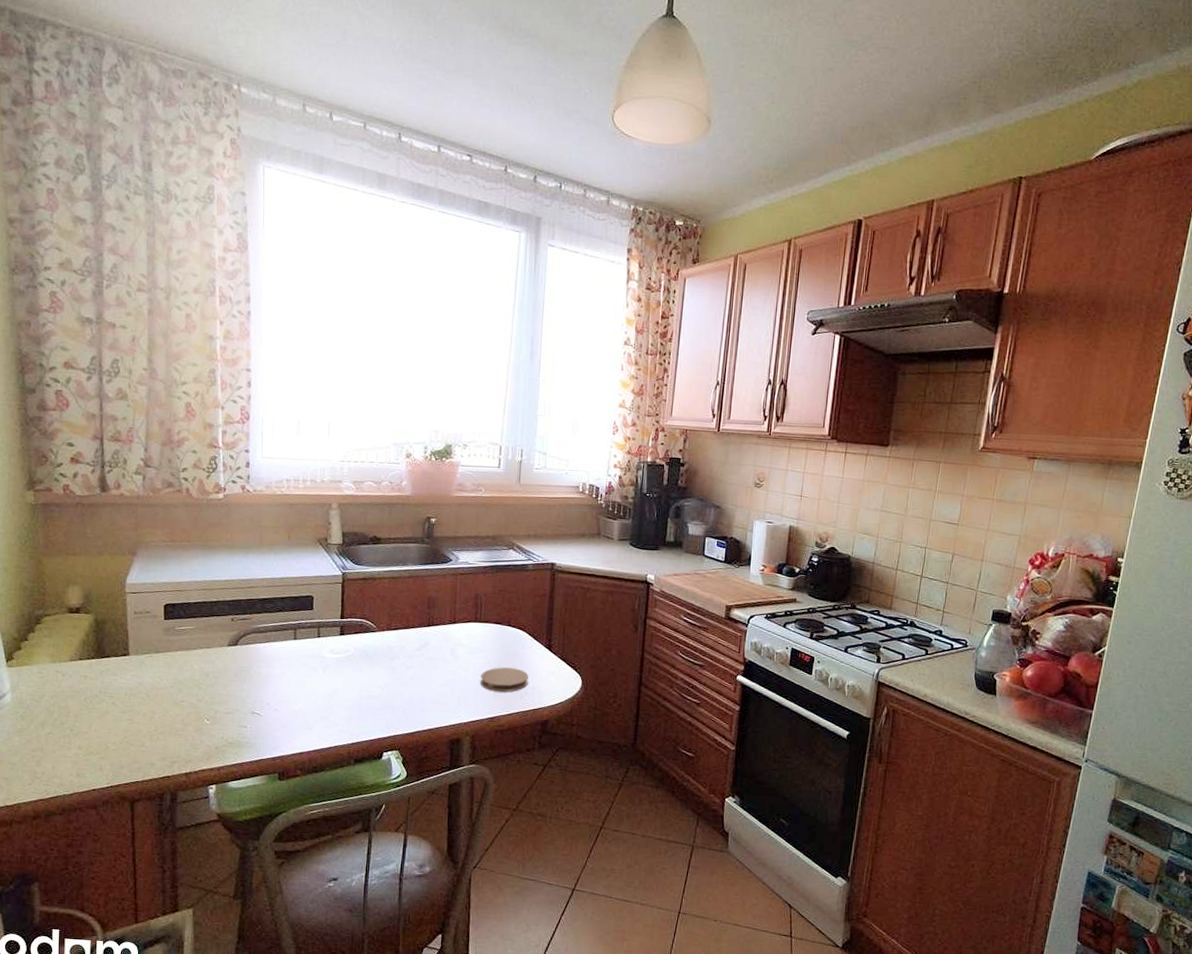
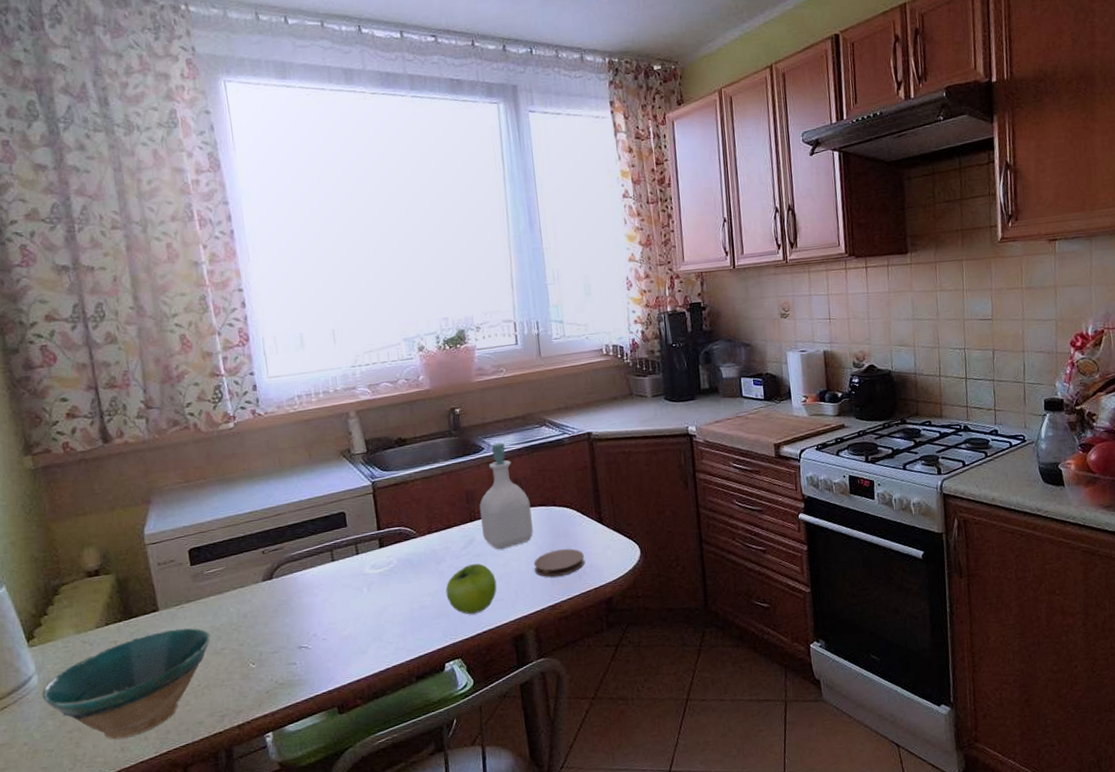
bowl: none [13,675,173,765] -> present [42,628,211,740]
fruit: none [394,665,443,713] -> present [445,563,497,615]
soap bottle: none [438,557,487,657] -> present [479,442,533,550]

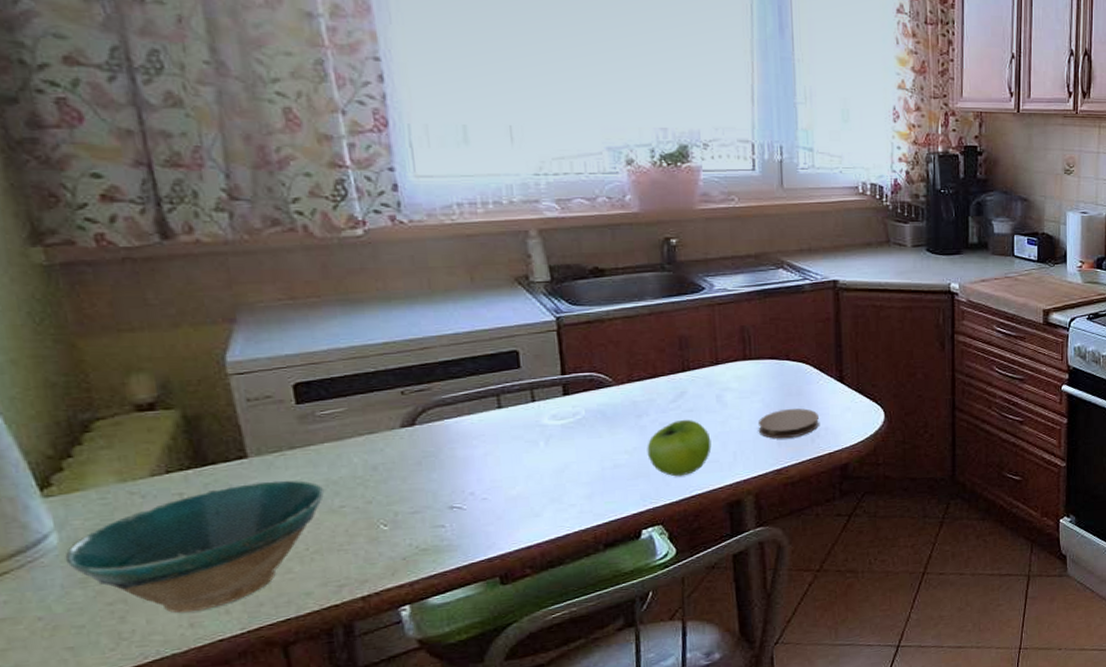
soap bottle: present [479,442,533,550] -> none [694,283,760,406]

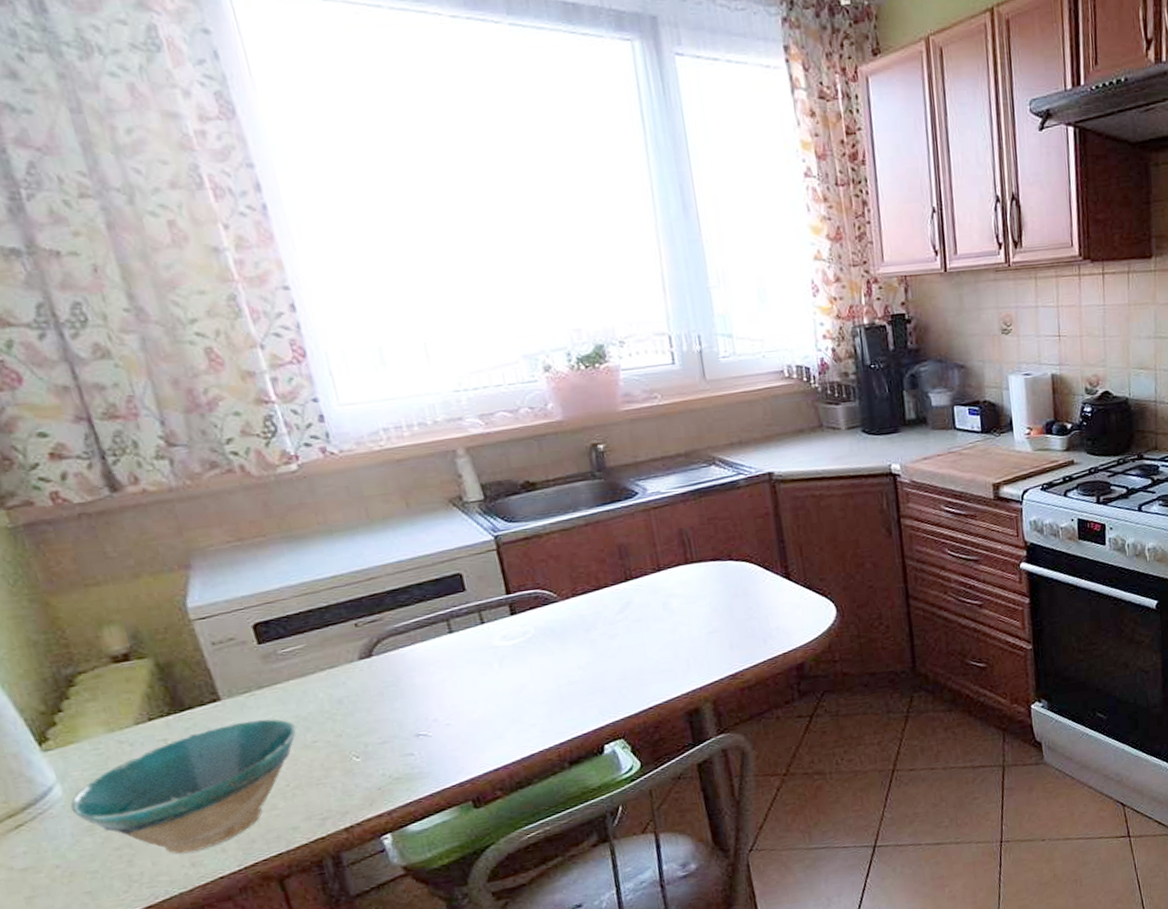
fruit: present [647,419,712,477] -> none [599,629,664,689]
coaster: present [757,408,819,439] -> none [707,609,770,643]

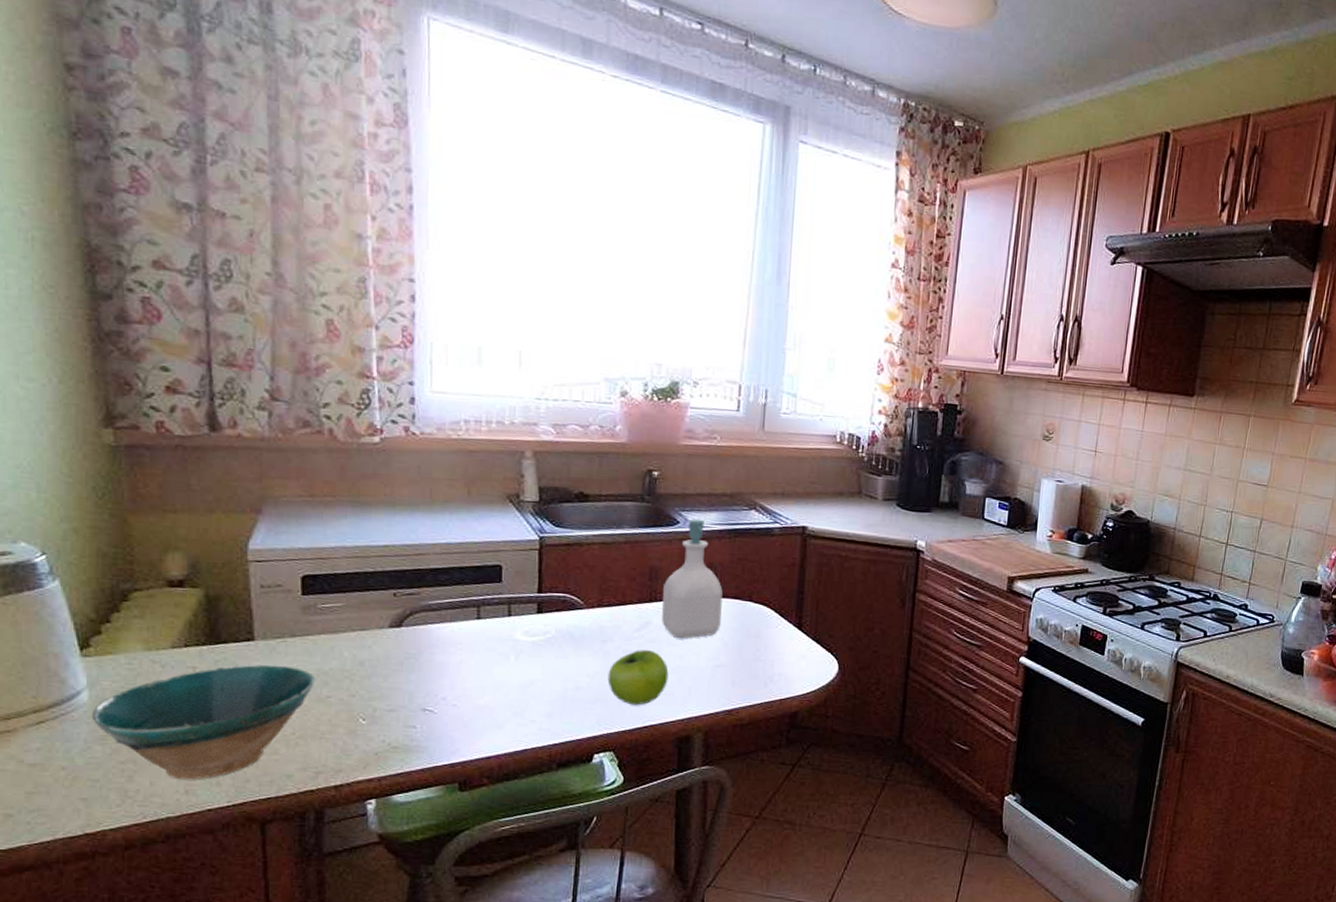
fruit: none [599,629,664,689] -> present [607,649,669,706]
soap bottle: none [636,485,706,613] -> present [662,519,723,639]

